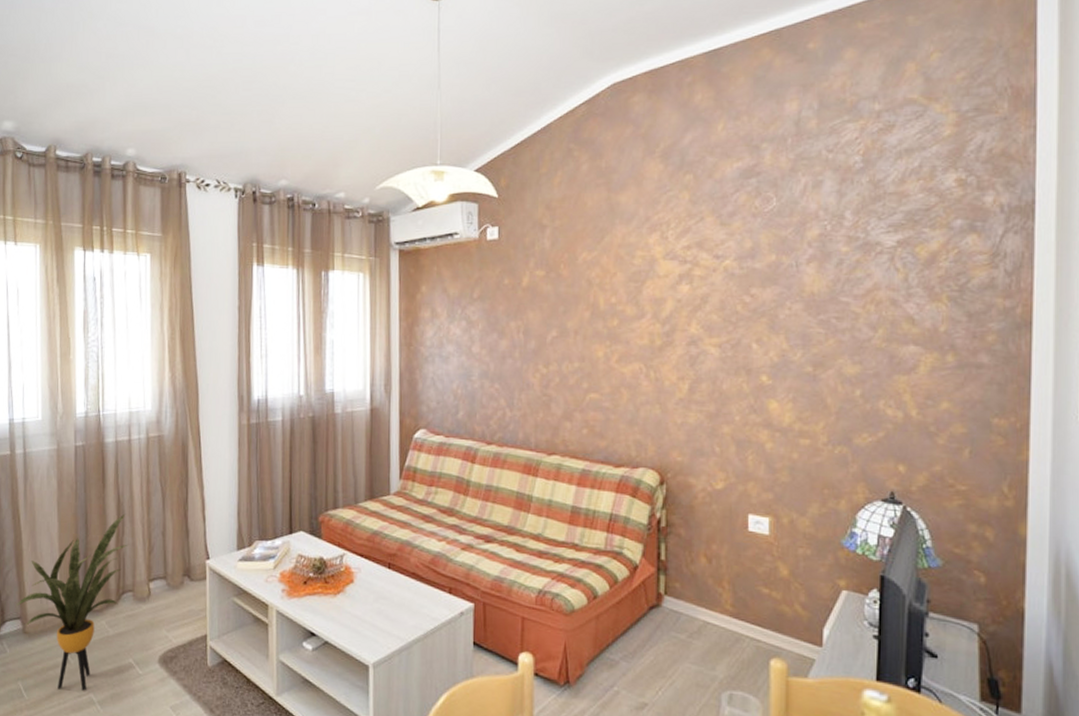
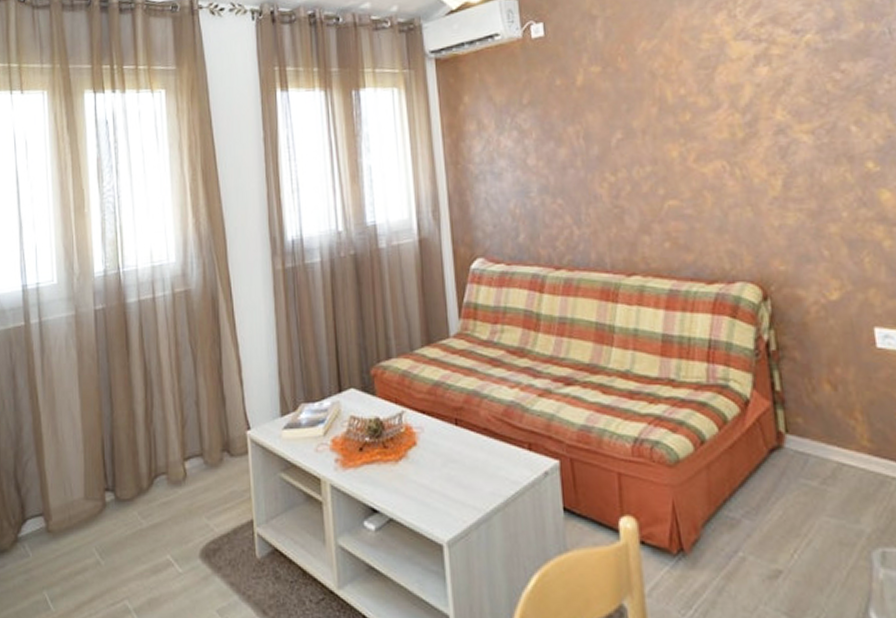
house plant: present [16,513,128,691] -> none [38,383,158,598]

